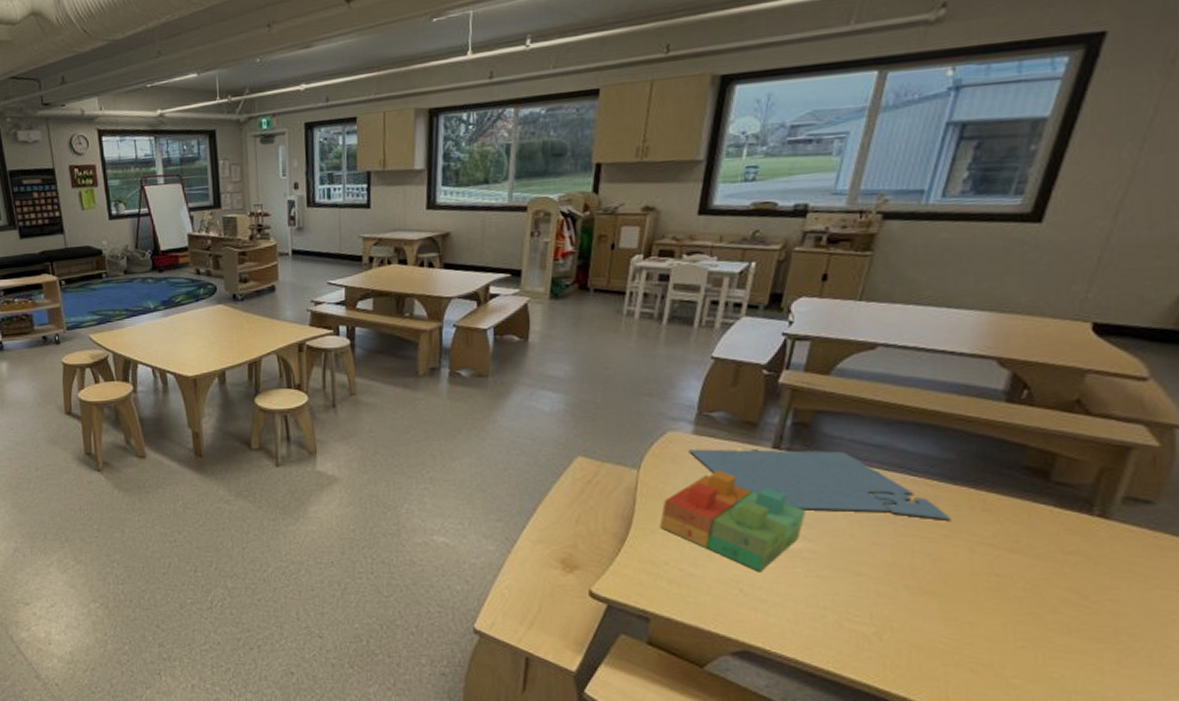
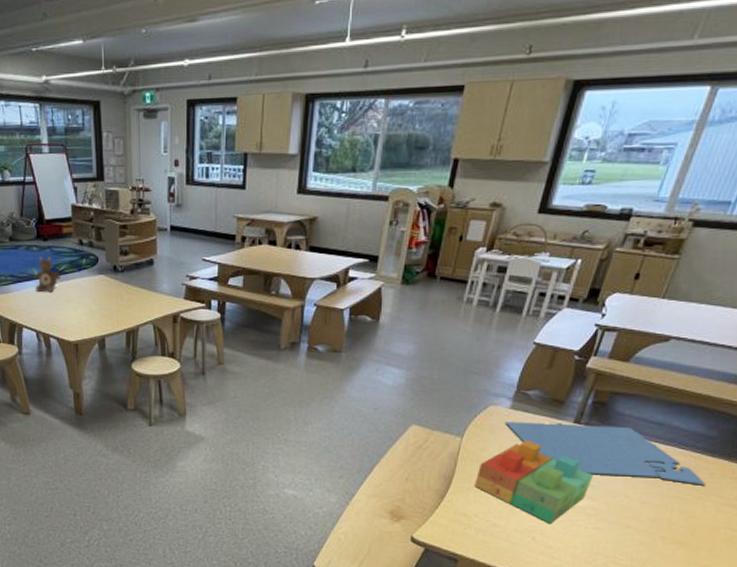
stuffed bear: none [149,287,178,326] -> present [34,255,62,293]
basket: none [657,225,714,263] -> present [498,223,548,257]

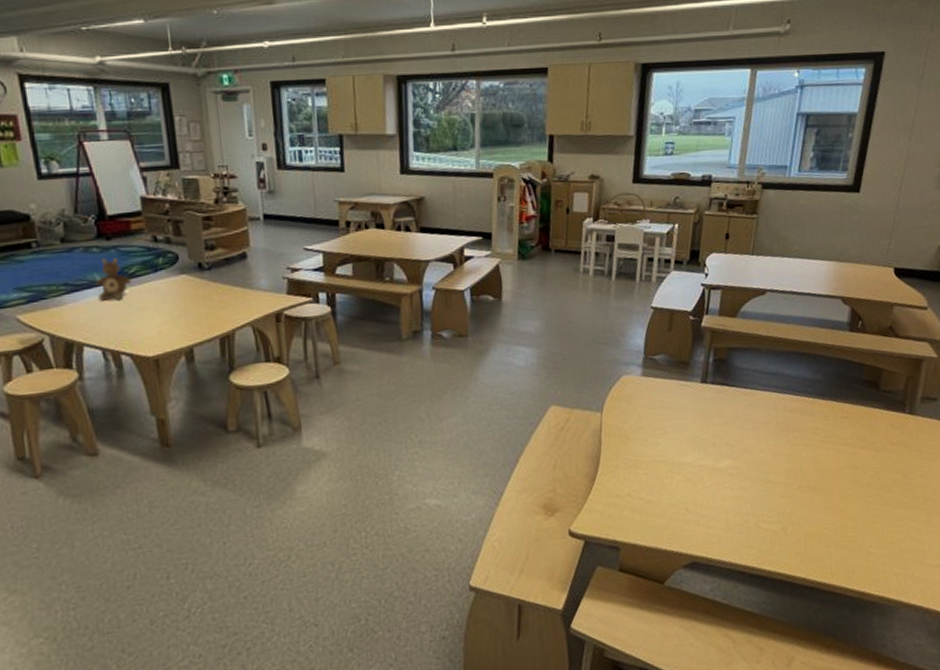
toy blocks: present [474,440,594,524] -> none [621,406,729,492]
puzzle: present [505,422,706,486] -> none [640,380,824,434]

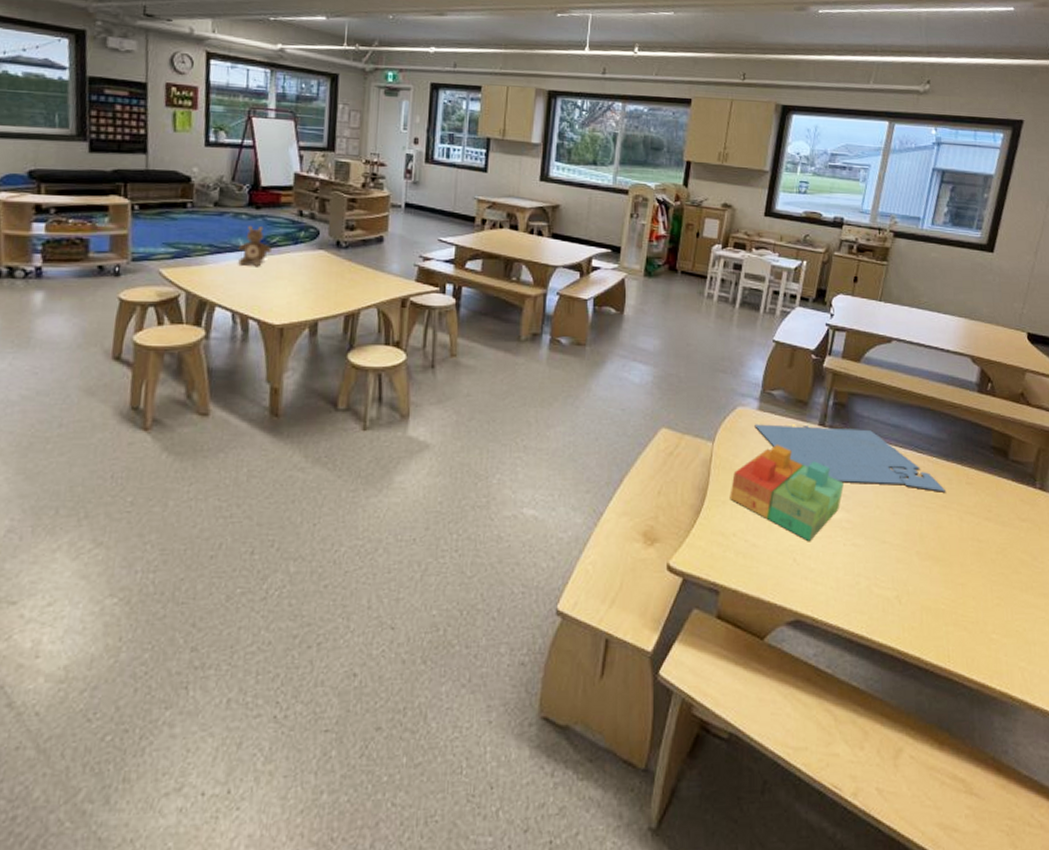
basket: present [603,192,647,225] -> none [732,224,776,256]
toy blocks: none [621,406,729,492] -> present [730,445,845,542]
puzzle: none [640,380,824,434] -> present [754,424,947,492]

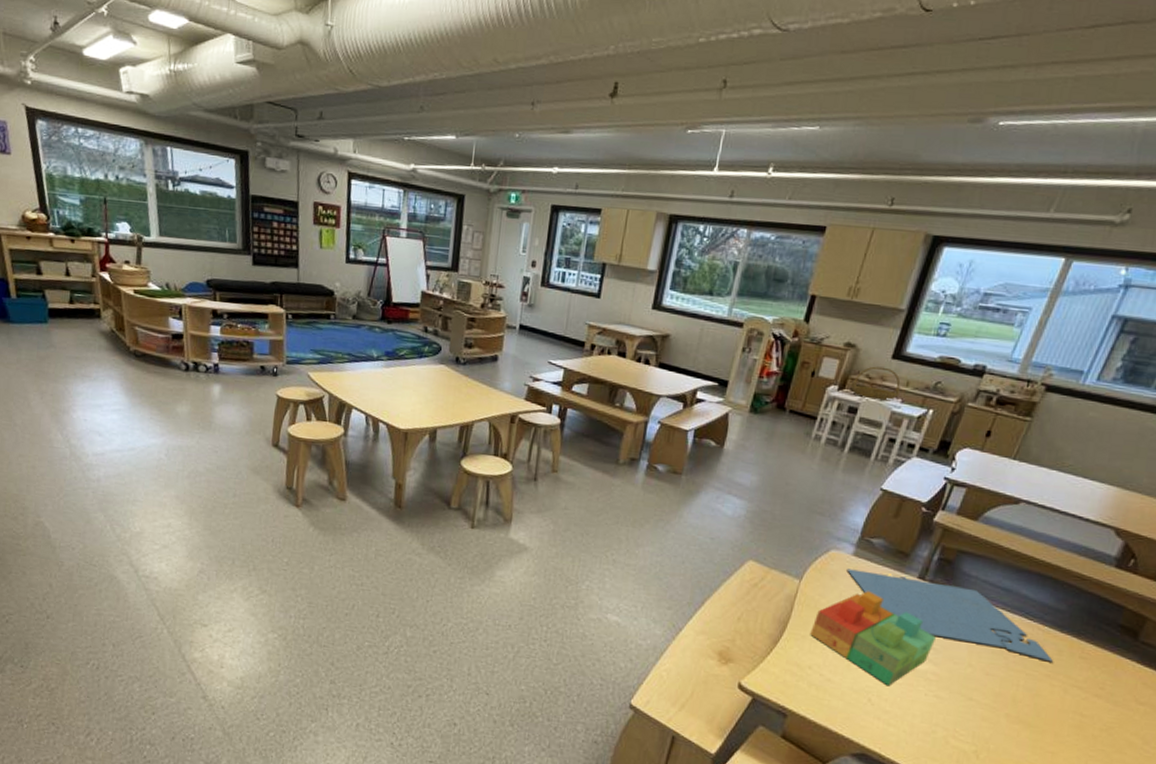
stuffed bear: present [238,225,273,267] -> none [372,337,401,377]
basket: none [732,224,776,256] -> present [850,366,901,401]

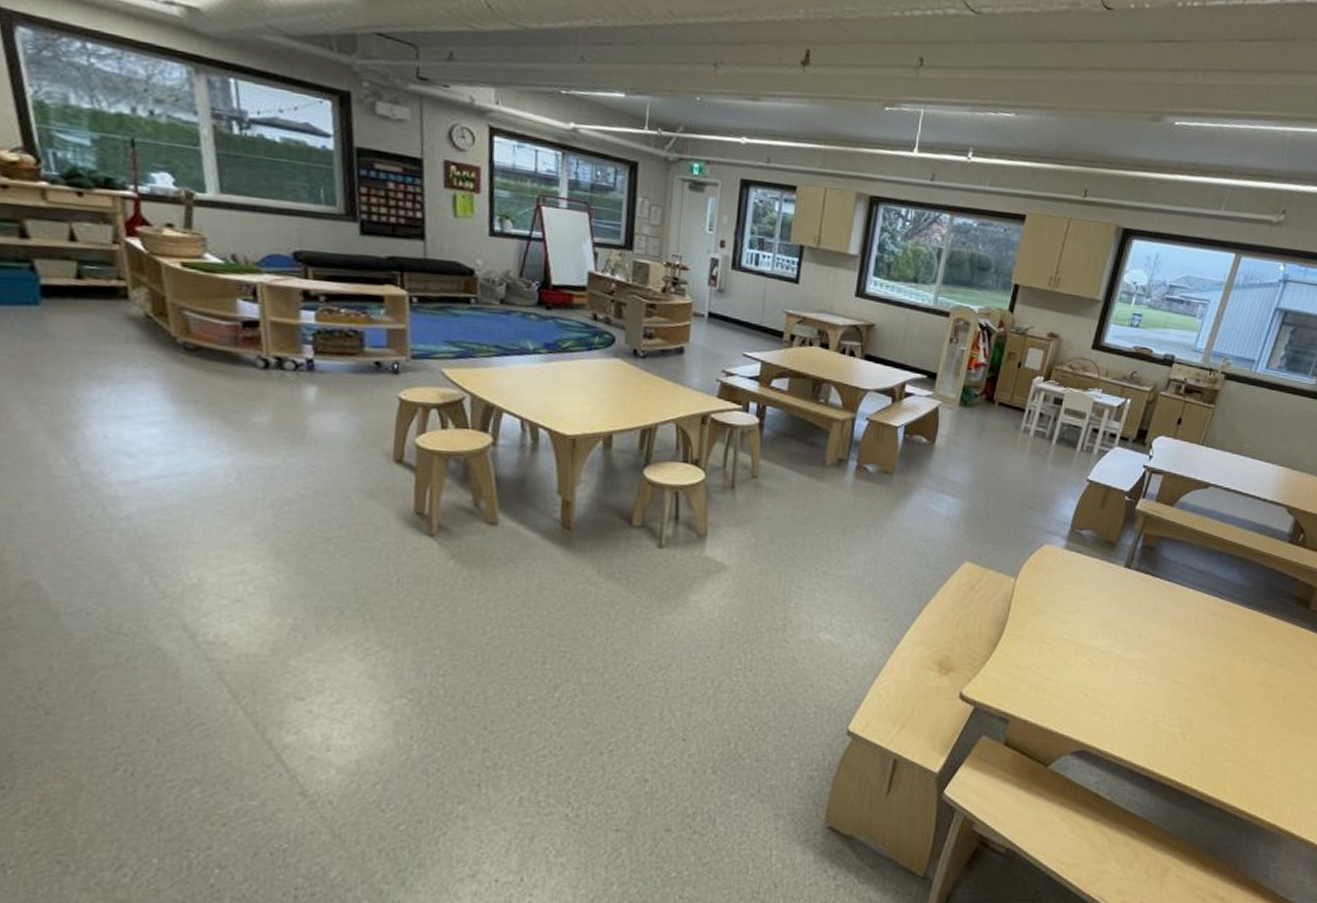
toy blocks: present [810,591,937,687] -> none [1027,584,1144,679]
puzzle: present [847,568,1054,663] -> none [1059,563,1244,638]

